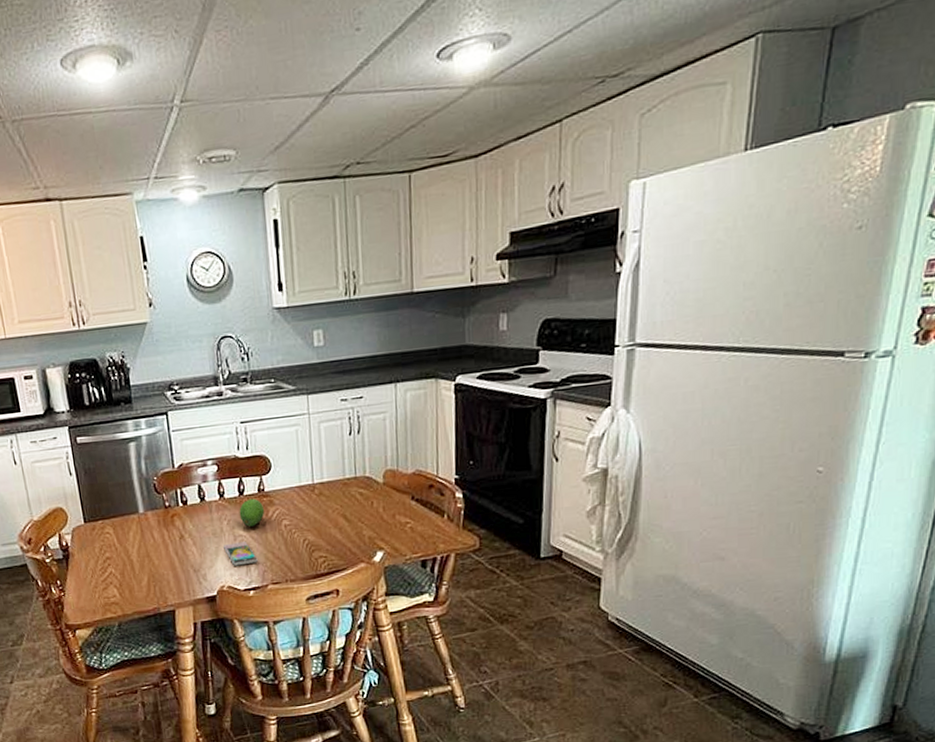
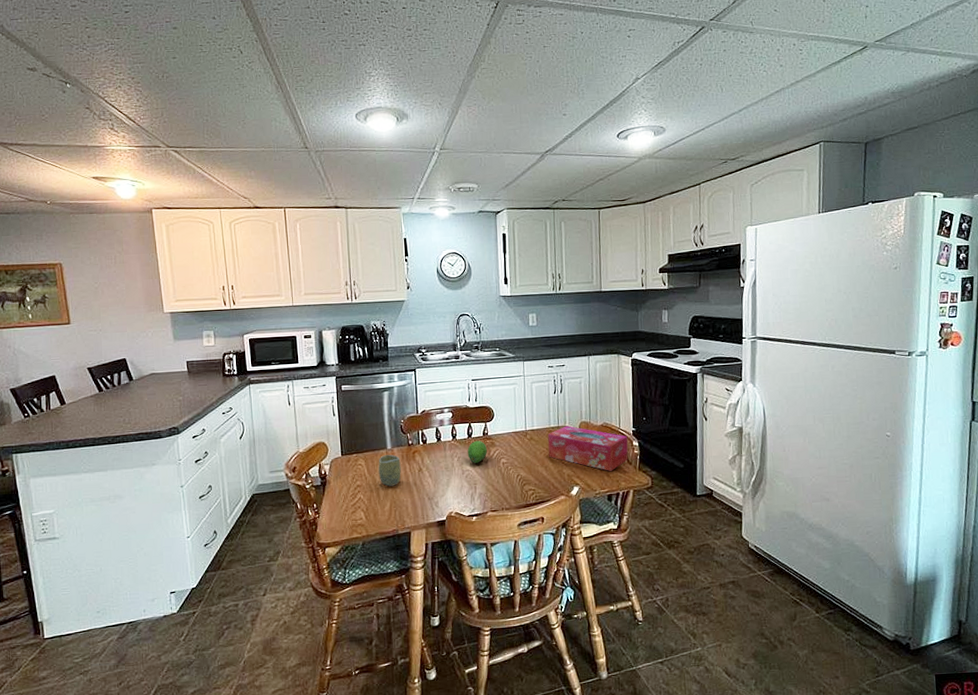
cup: none [129,519,159,558] -> present [378,454,401,486]
smartphone: present [223,542,258,566] -> none [454,475,480,496]
tissue box: none [342,475,449,531] -> present [548,425,628,471]

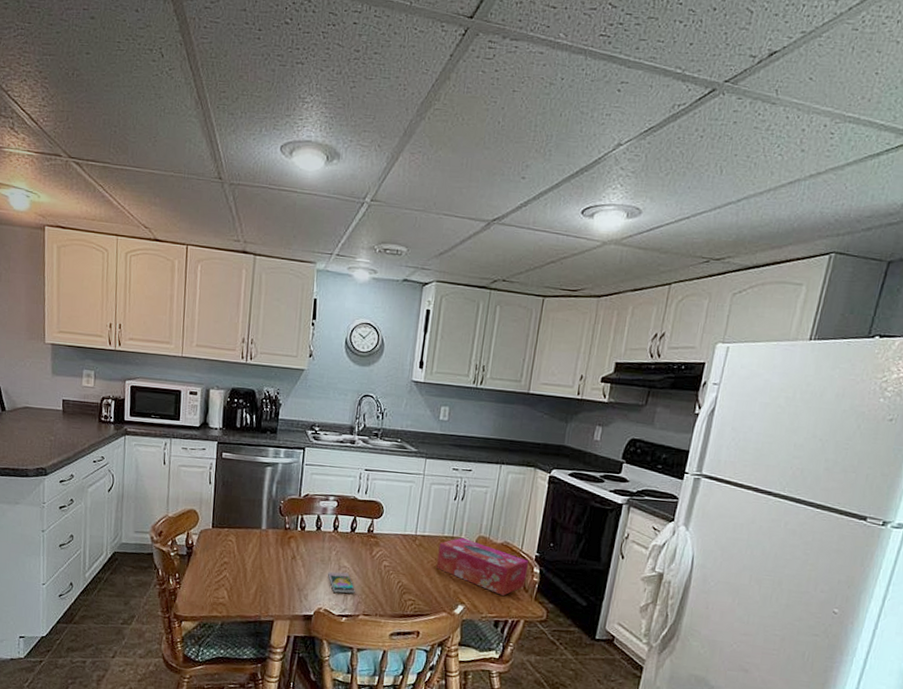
cup: present [378,454,401,486] -> none [248,534,274,570]
smartphone: none [454,475,480,496] -> present [328,572,355,594]
fruit: present [467,440,488,463] -> none [347,536,370,561]

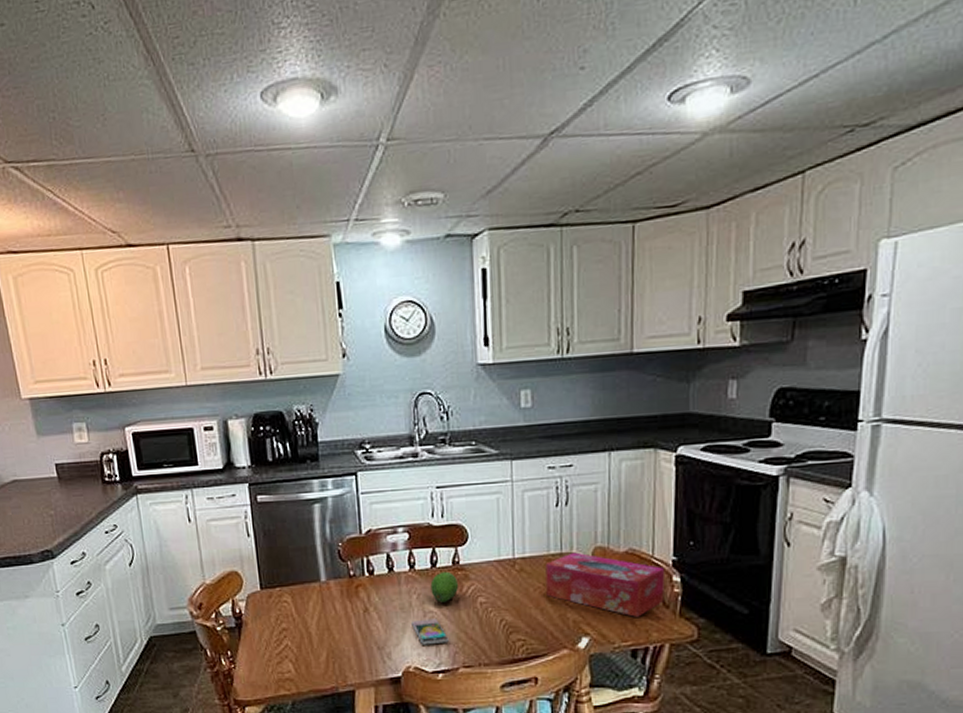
fruit: none [347,536,370,561] -> present [430,571,459,603]

